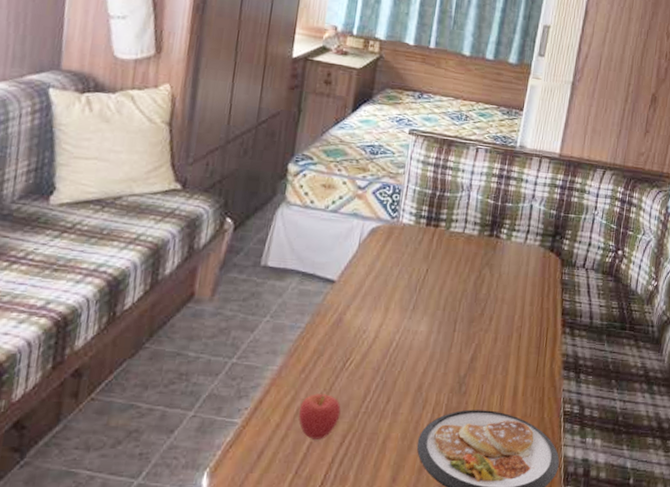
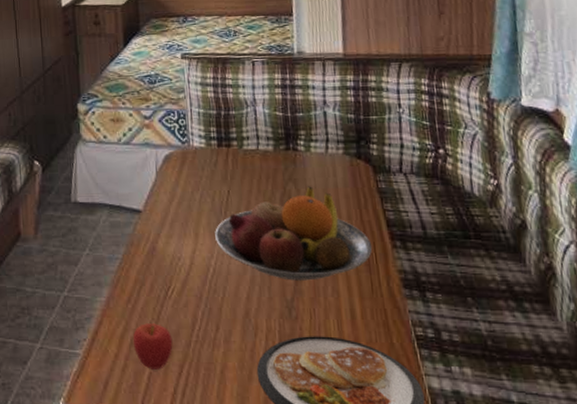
fruit bowl: none [404,272,546,359] -> present [215,186,373,281]

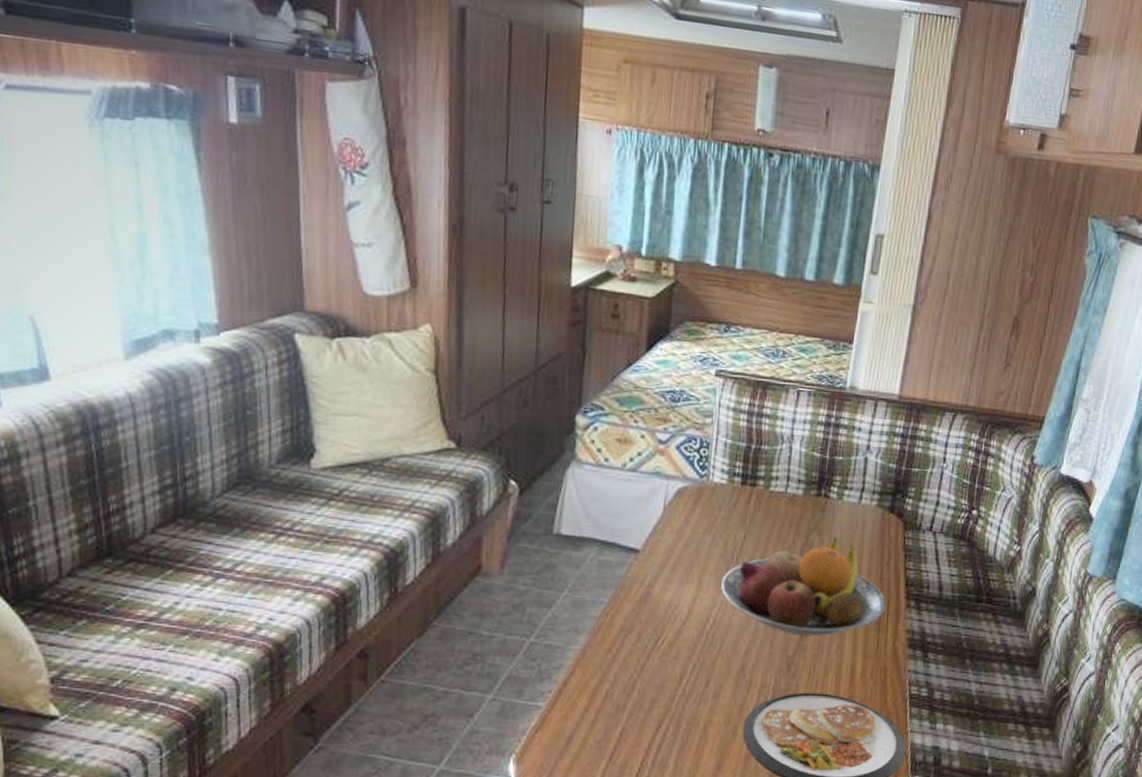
apple: present [132,323,173,370] -> none [608,675,655,724]

